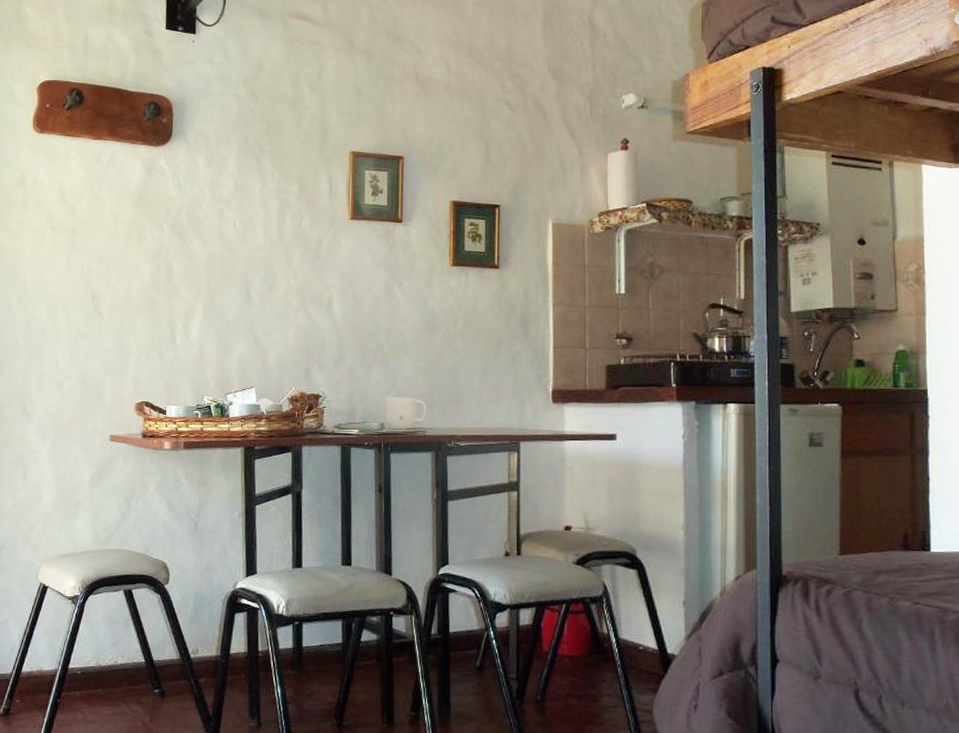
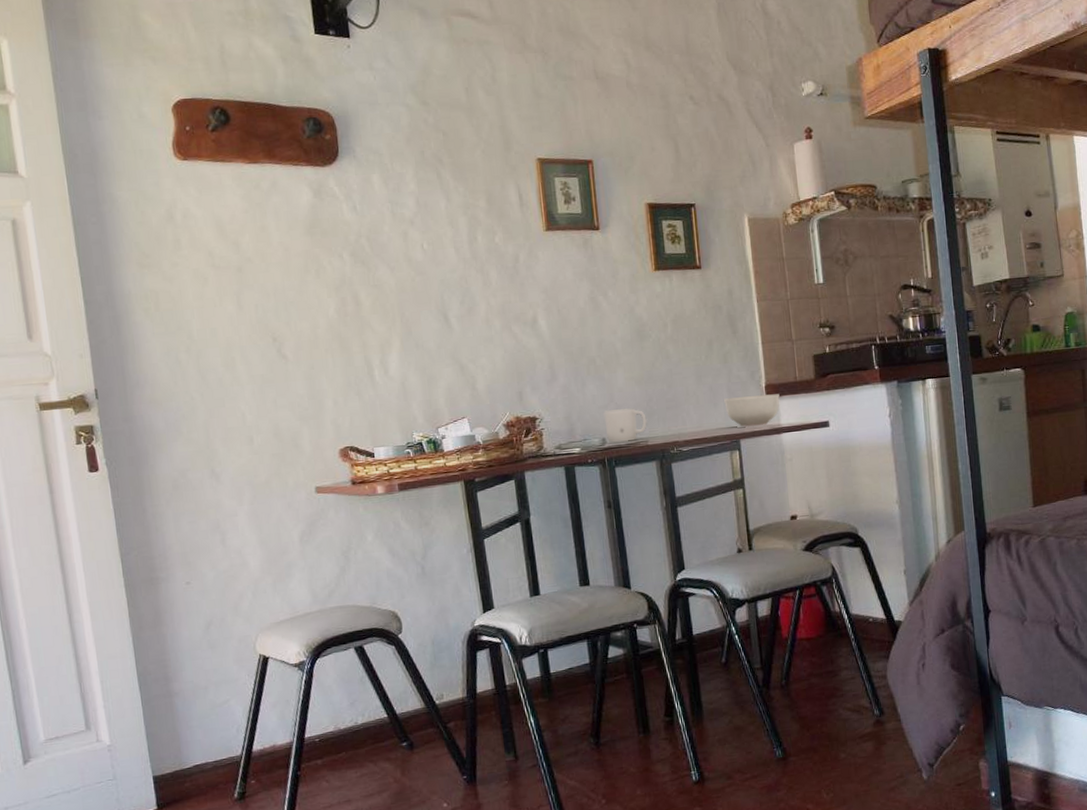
bowl: none [508,399,566,430] -> present [724,394,780,427]

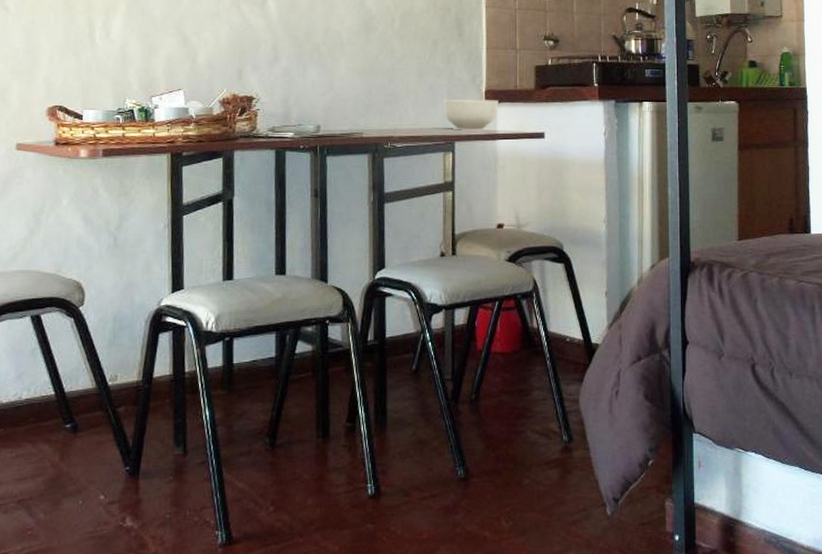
mug: present [603,408,647,443] -> none [321,98,364,131]

